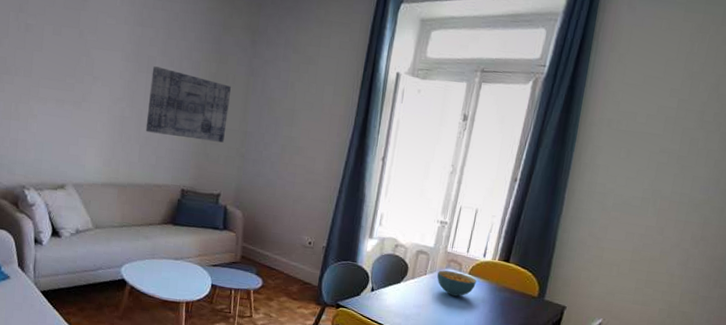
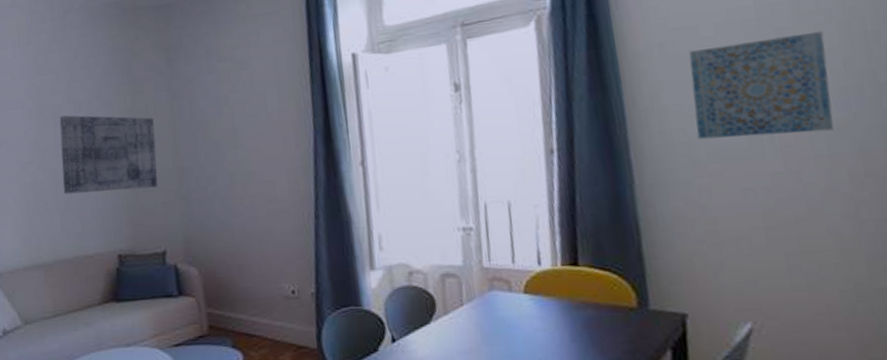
cereal bowl: present [437,270,476,297] -> none [479,293,539,328]
wall art: none [611,130,711,206] -> present [688,31,834,140]

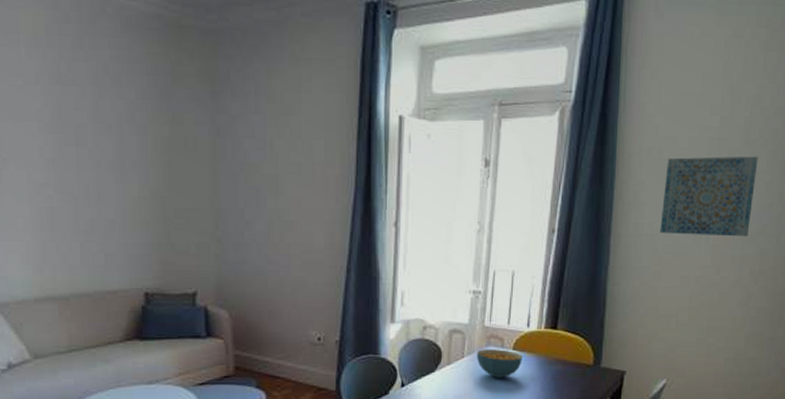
wall art: present [59,115,158,195] -> none [83,137,193,226]
cereal bowl: none [479,293,539,328] -> present [477,349,522,378]

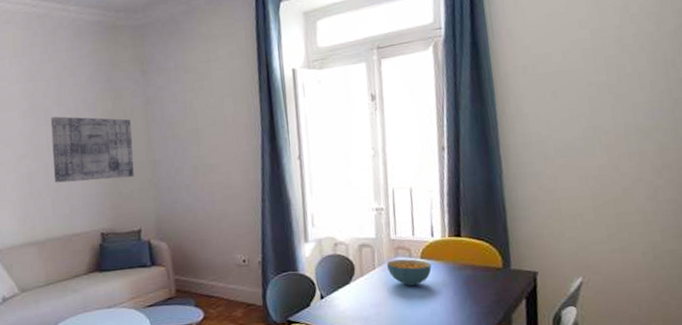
wall art: none [83,137,193,226] -> present [50,116,134,183]
wall art: present [659,156,758,237] -> none [544,59,642,140]

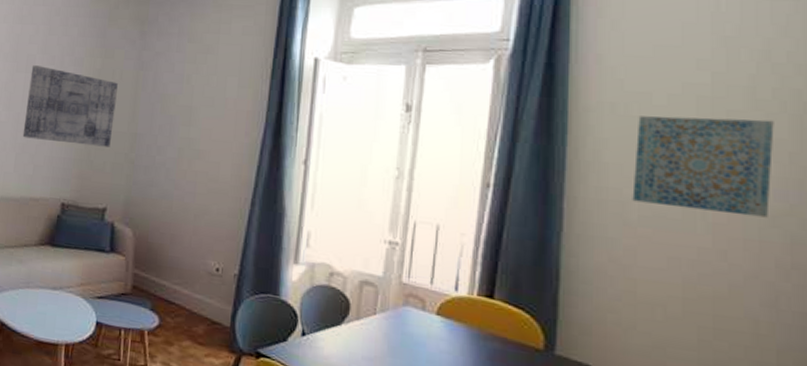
cereal bowl: present [387,259,432,286] -> none [392,308,449,346]
wall art: none [544,59,642,140] -> present [632,116,774,218]

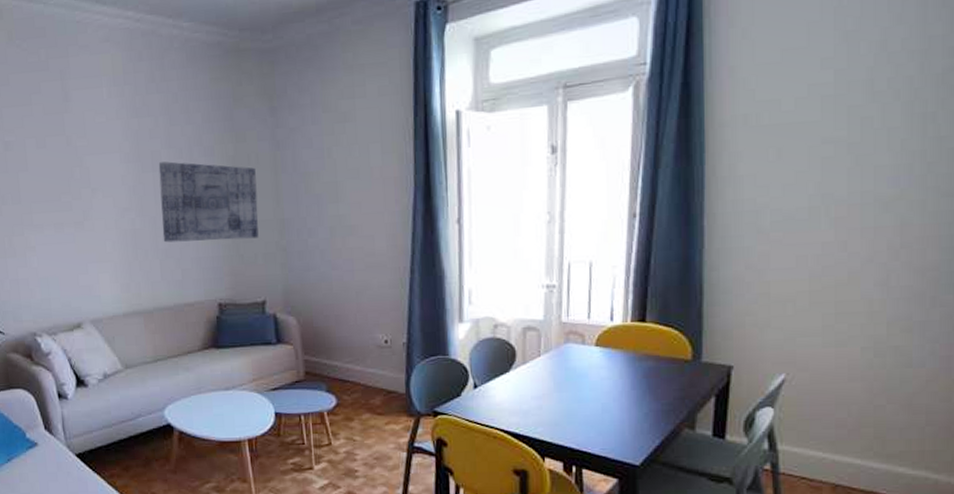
wall art: present [632,116,774,218] -> none [765,110,889,209]

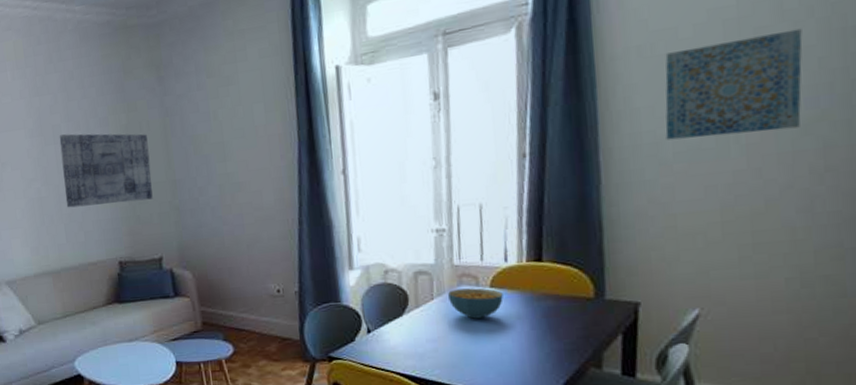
cereal bowl: none [555,346,607,377] -> present [448,288,503,319]
wall art: none [765,110,889,209] -> present [665,28,803,141]

